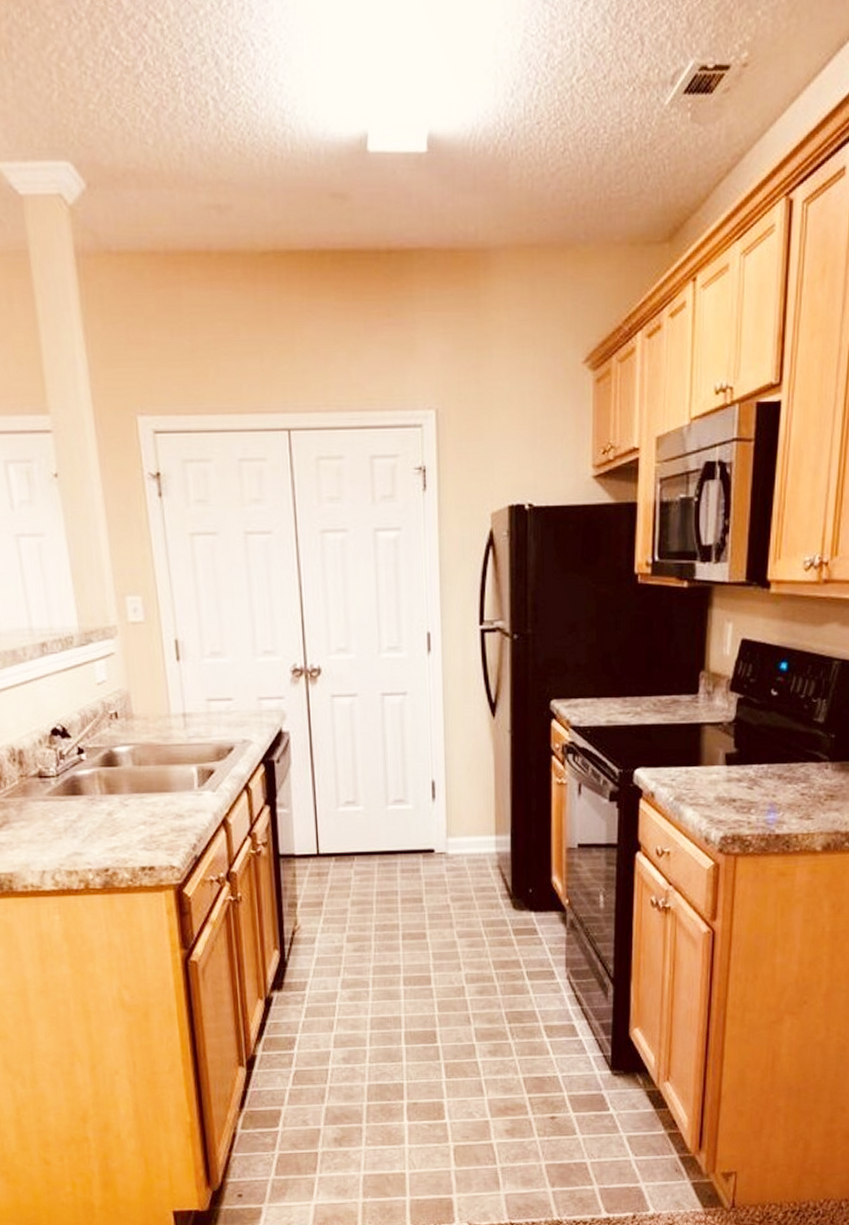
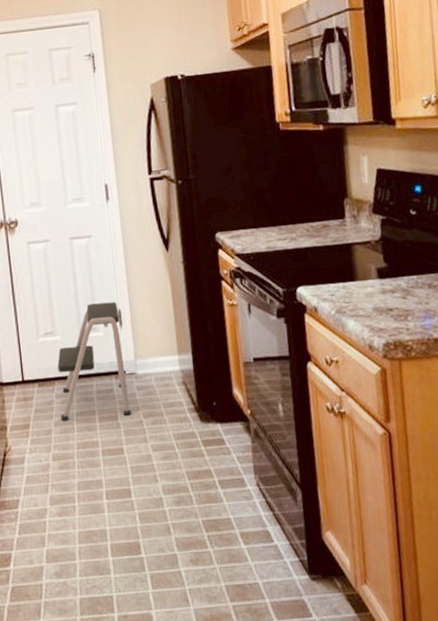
step stool: none [358,771,437,901] -> present [57,302,131,421]

